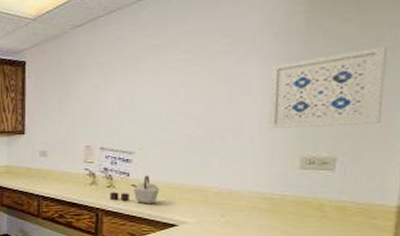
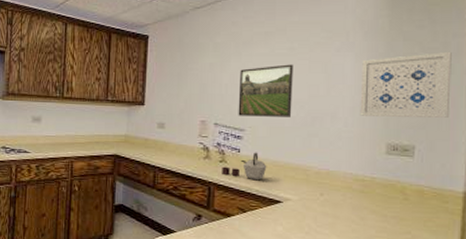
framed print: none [126,78,188,138] -> present [238,64,293,117]

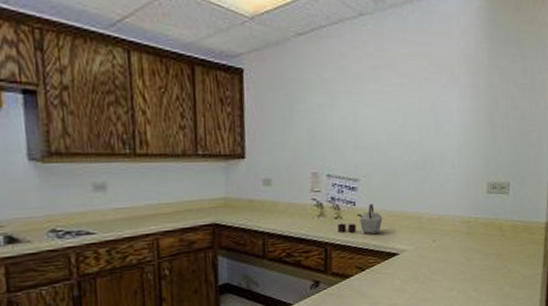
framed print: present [238,64,293,117] -> none [350,103,405,165]
wall art: present [360,51,452,118] -> none [465,87,537,156]

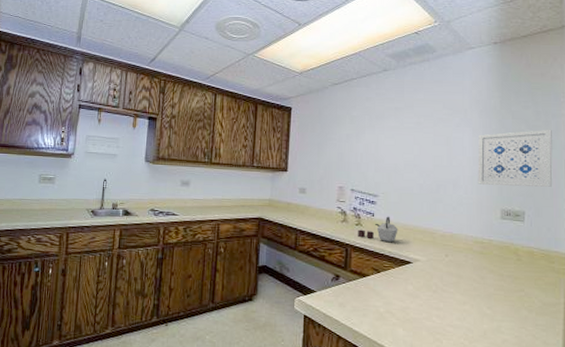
wall art: none [465,87,537,156] -> present [477,129,553,187]

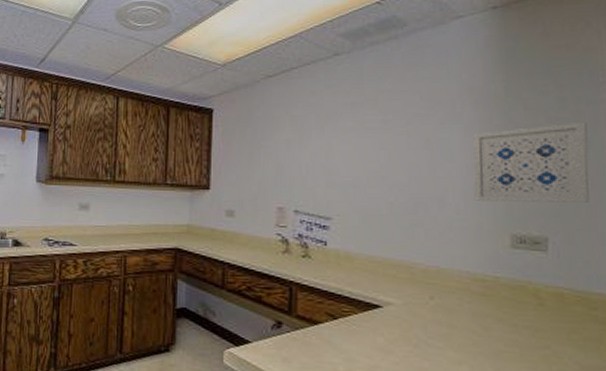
kettle: present [358,216,398,243] -> none [305,245,361,280]

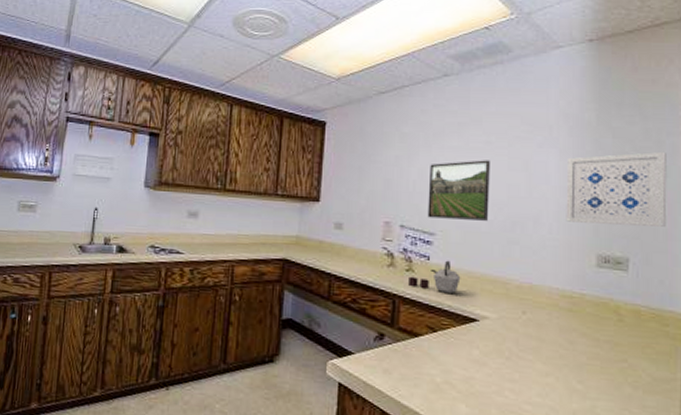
kettle: none [305,245,361,280] -> present [408,260,461,294]
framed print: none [322,140,389,203] -> present [427,160,490,221]

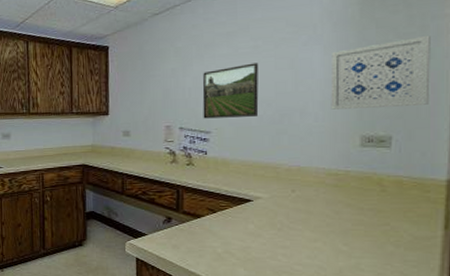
kettle: present [408,260,461,294] -> none [189,153,236,181]

